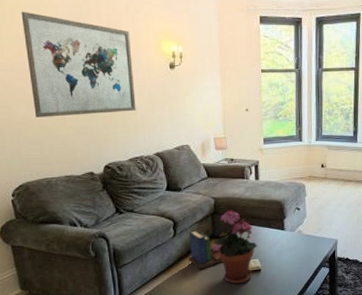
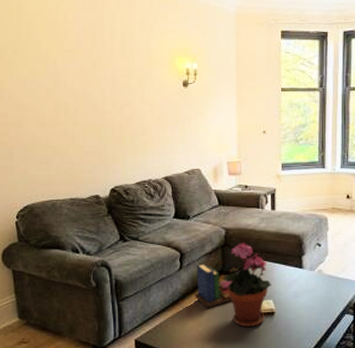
wall art: present [21,11,136,118] -> none [37,28,146,136]

